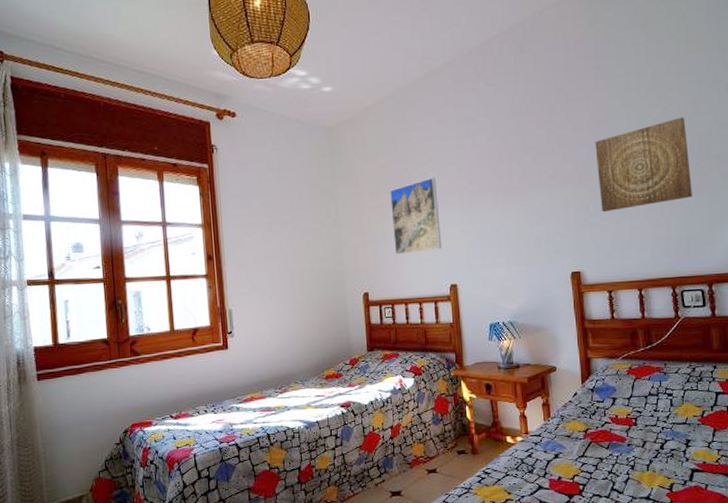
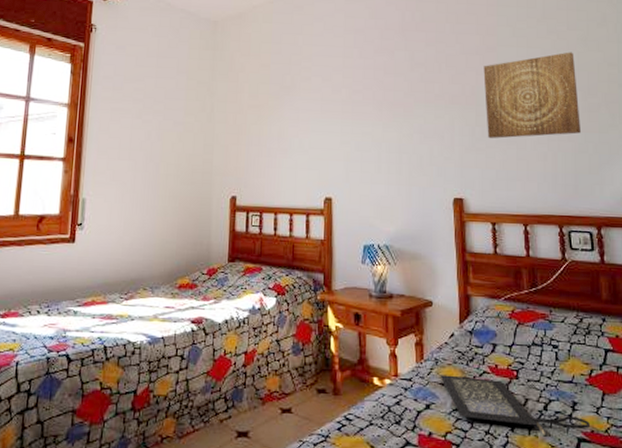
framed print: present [390,178,441,255] -> none [269,83,320,160]
clutch bag: none [566,427,702,470] -> present [440,375,590,435]

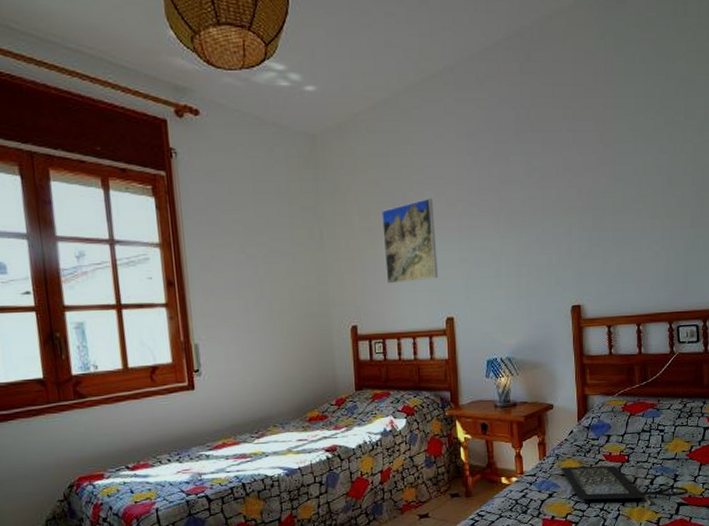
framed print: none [269,83,320,160] -> present [382,198,438,284]
wall art: present [483,52,581,139] -> none [600,144,693,242]

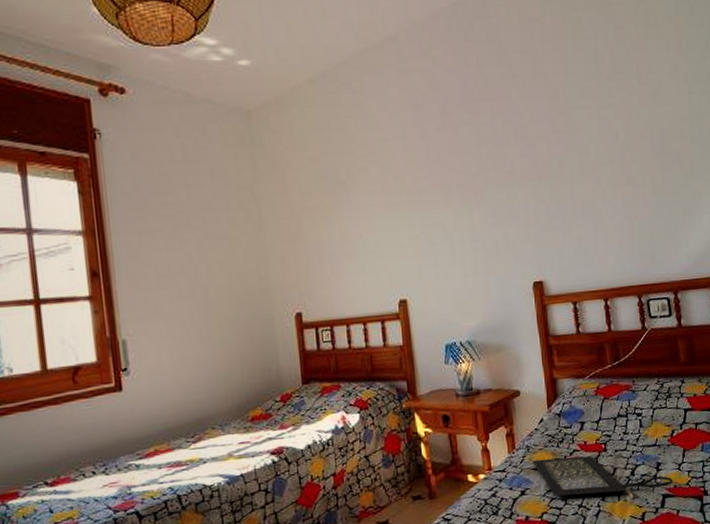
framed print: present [382,198,438,284] -> none [325,173,388,266]

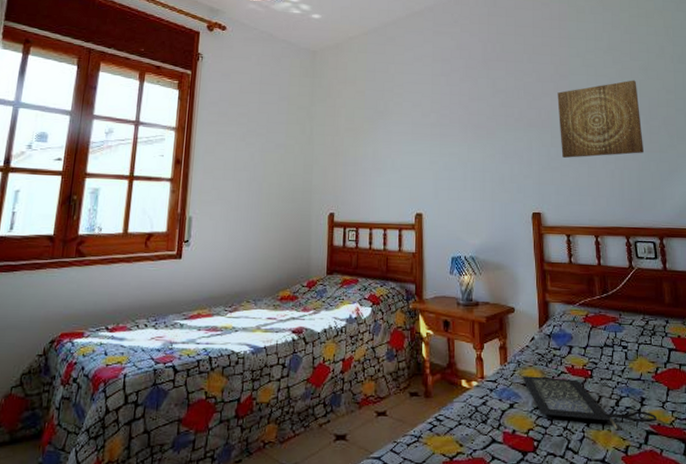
wall art: none [554,109,655,213] -> present [557,80,644,158]

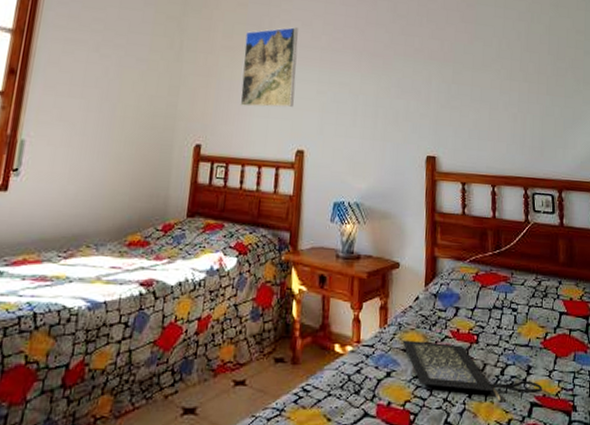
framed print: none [364,108,411,179] -> present [240,27,298,108]
wall art: present [557,80,644,158] -> none [462,16,549,98]

